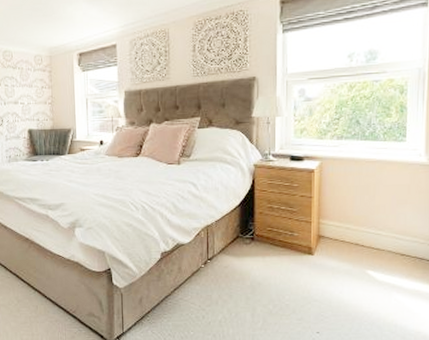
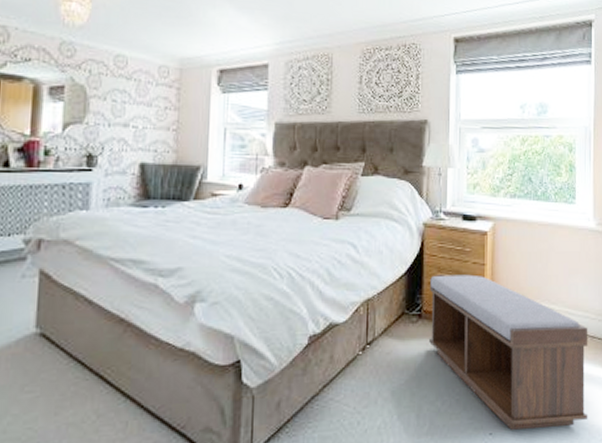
bench: none [261,206,417,331] -> present [429,274,588,430]

